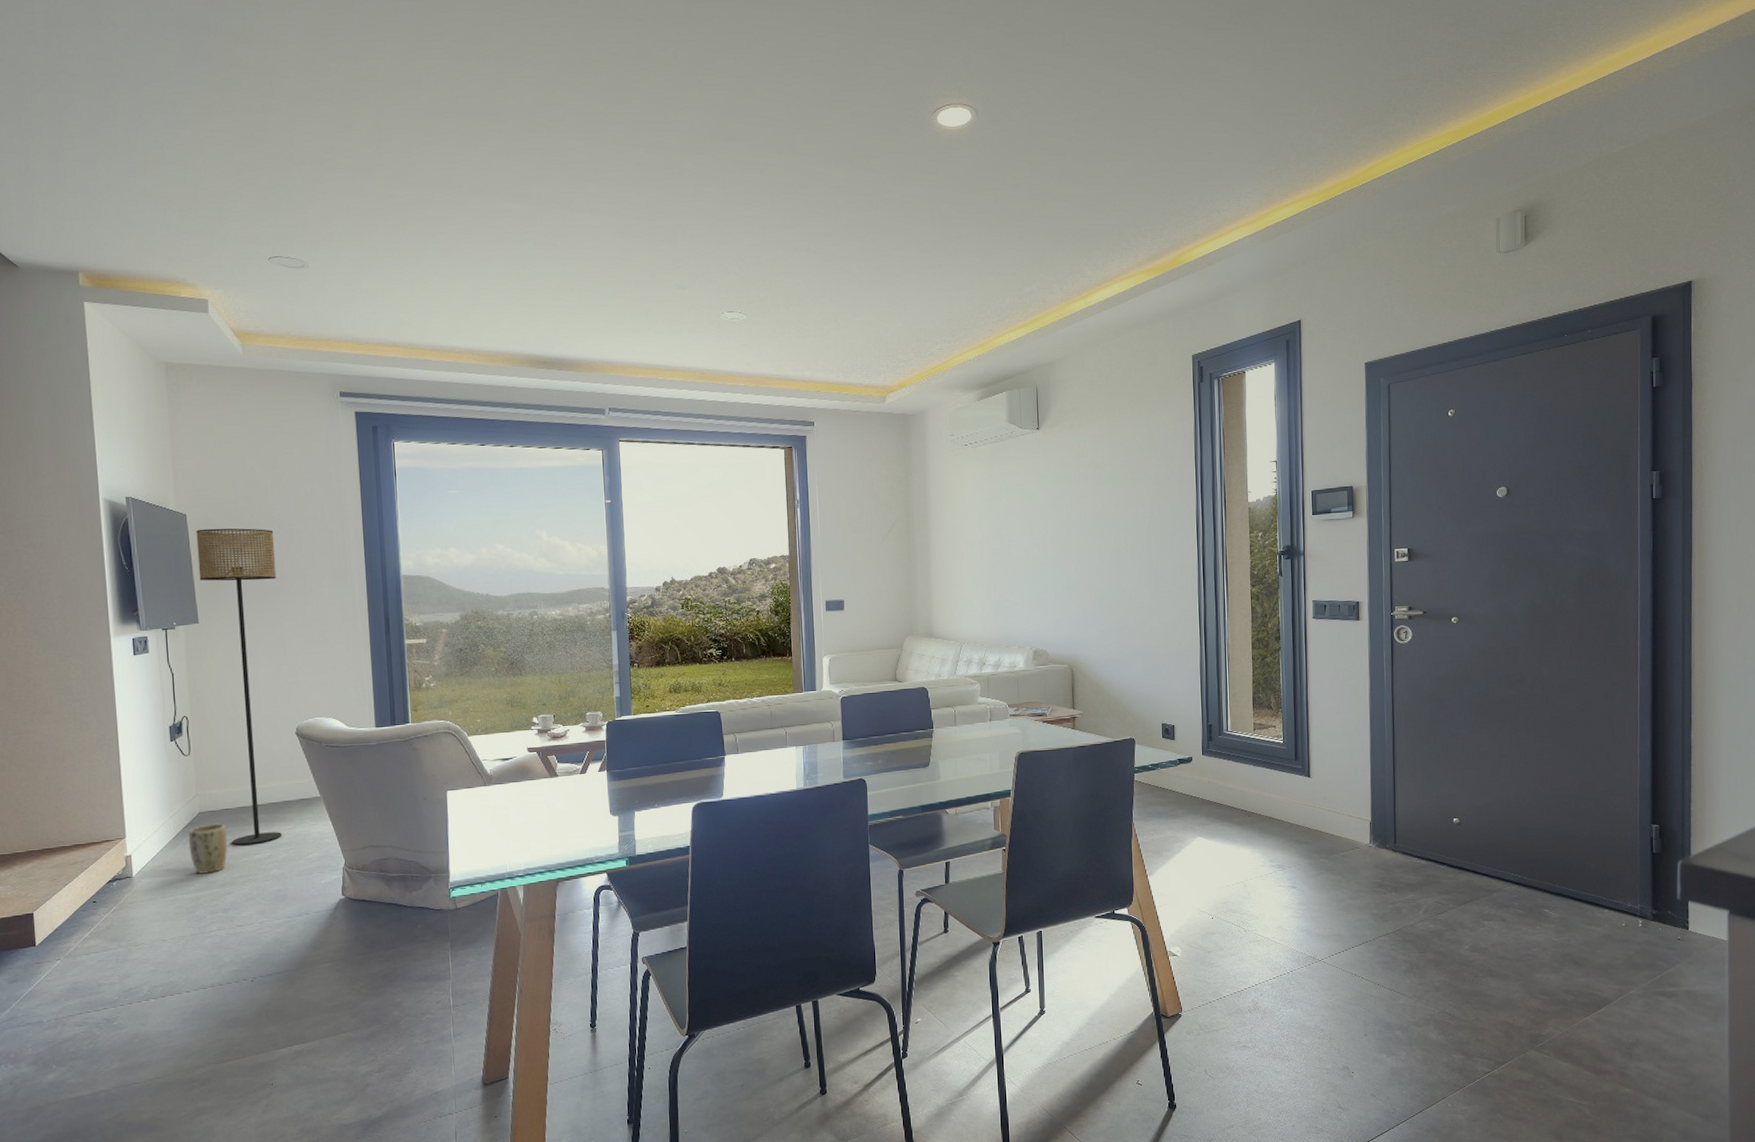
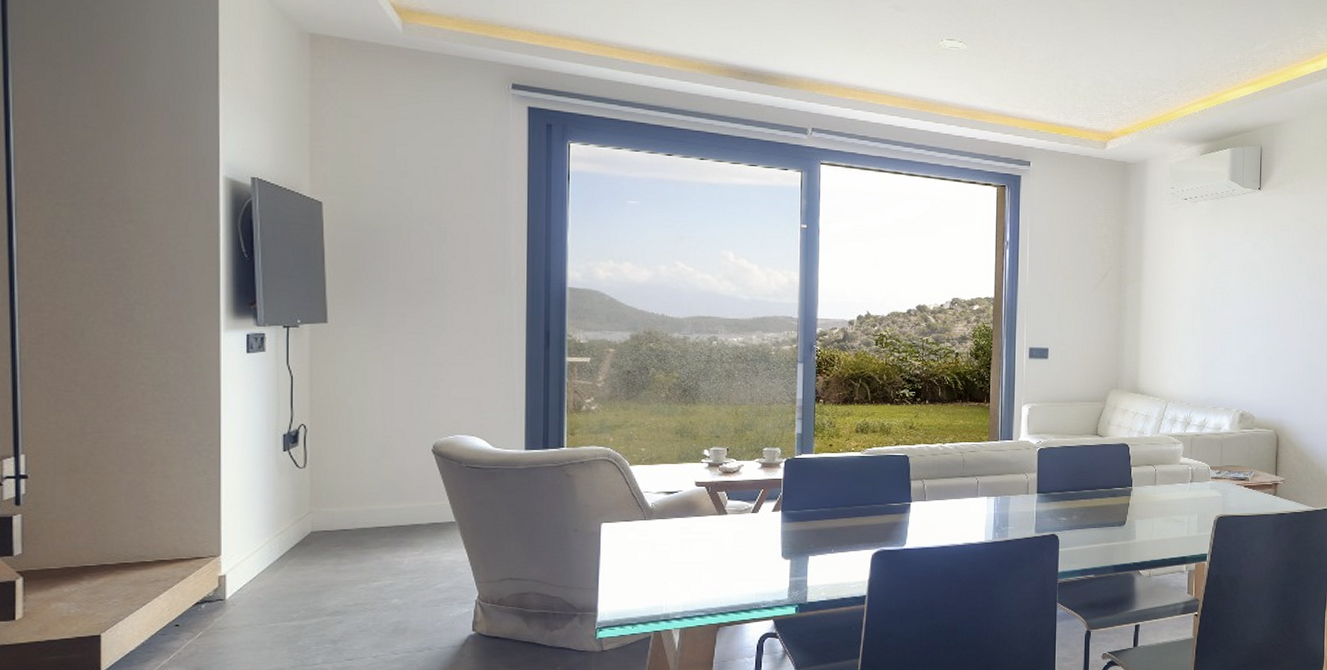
plant pot: present [188,823,228,875] -> none [296,545,343,601]
floor lamp: present [196,528,282,846] -> none [332,219,424,571]

